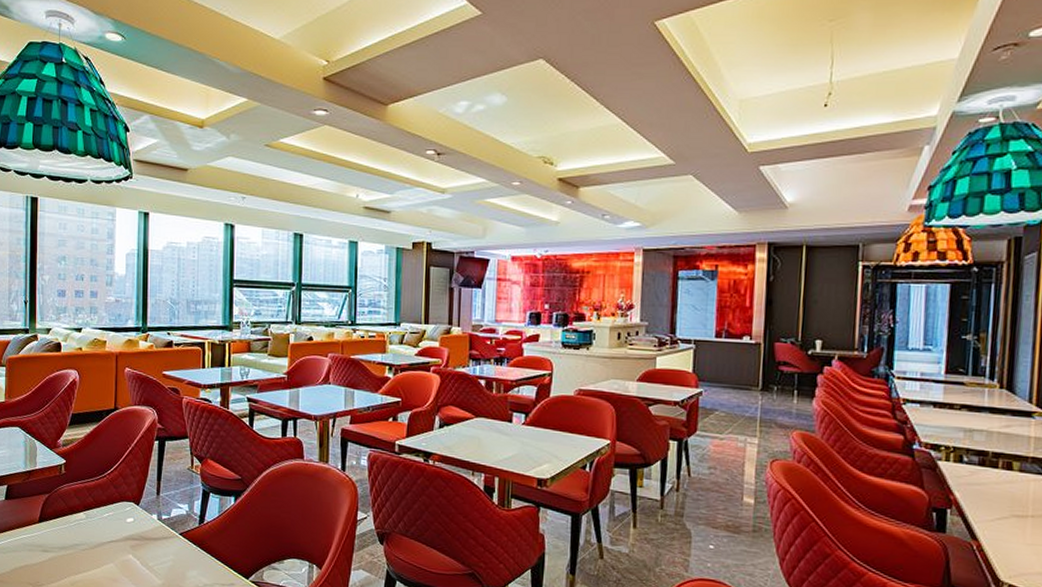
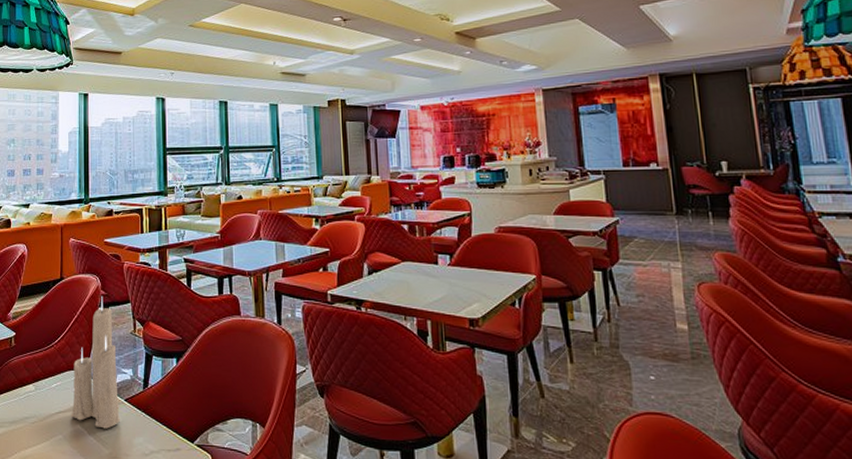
candle: none [122,429,174,561] -> present [70,295,120,429]

